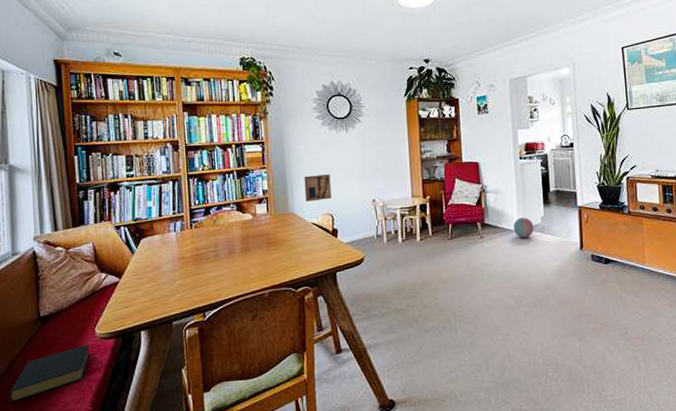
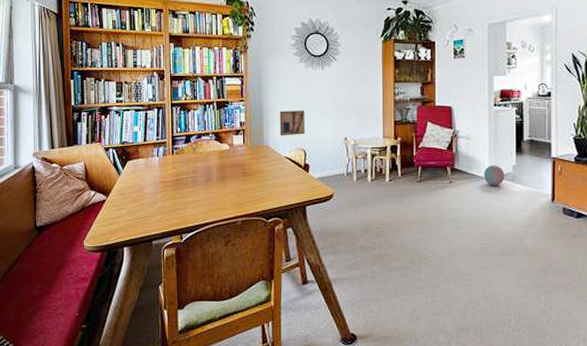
hardback book: present [8,344,91,402] -> none [7,255,79,302]

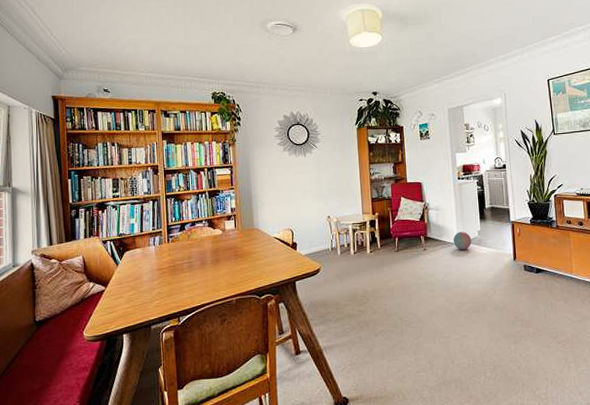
wall art: present [279,110,305,136] -> none [267,194,291,219]

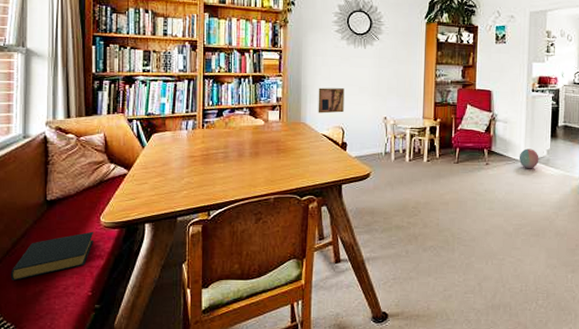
hardback book: none [7,346,79,398] -> present [10,231,94,280]
wall art: none [267,194,291,219] -> present [318,88,344,114]

